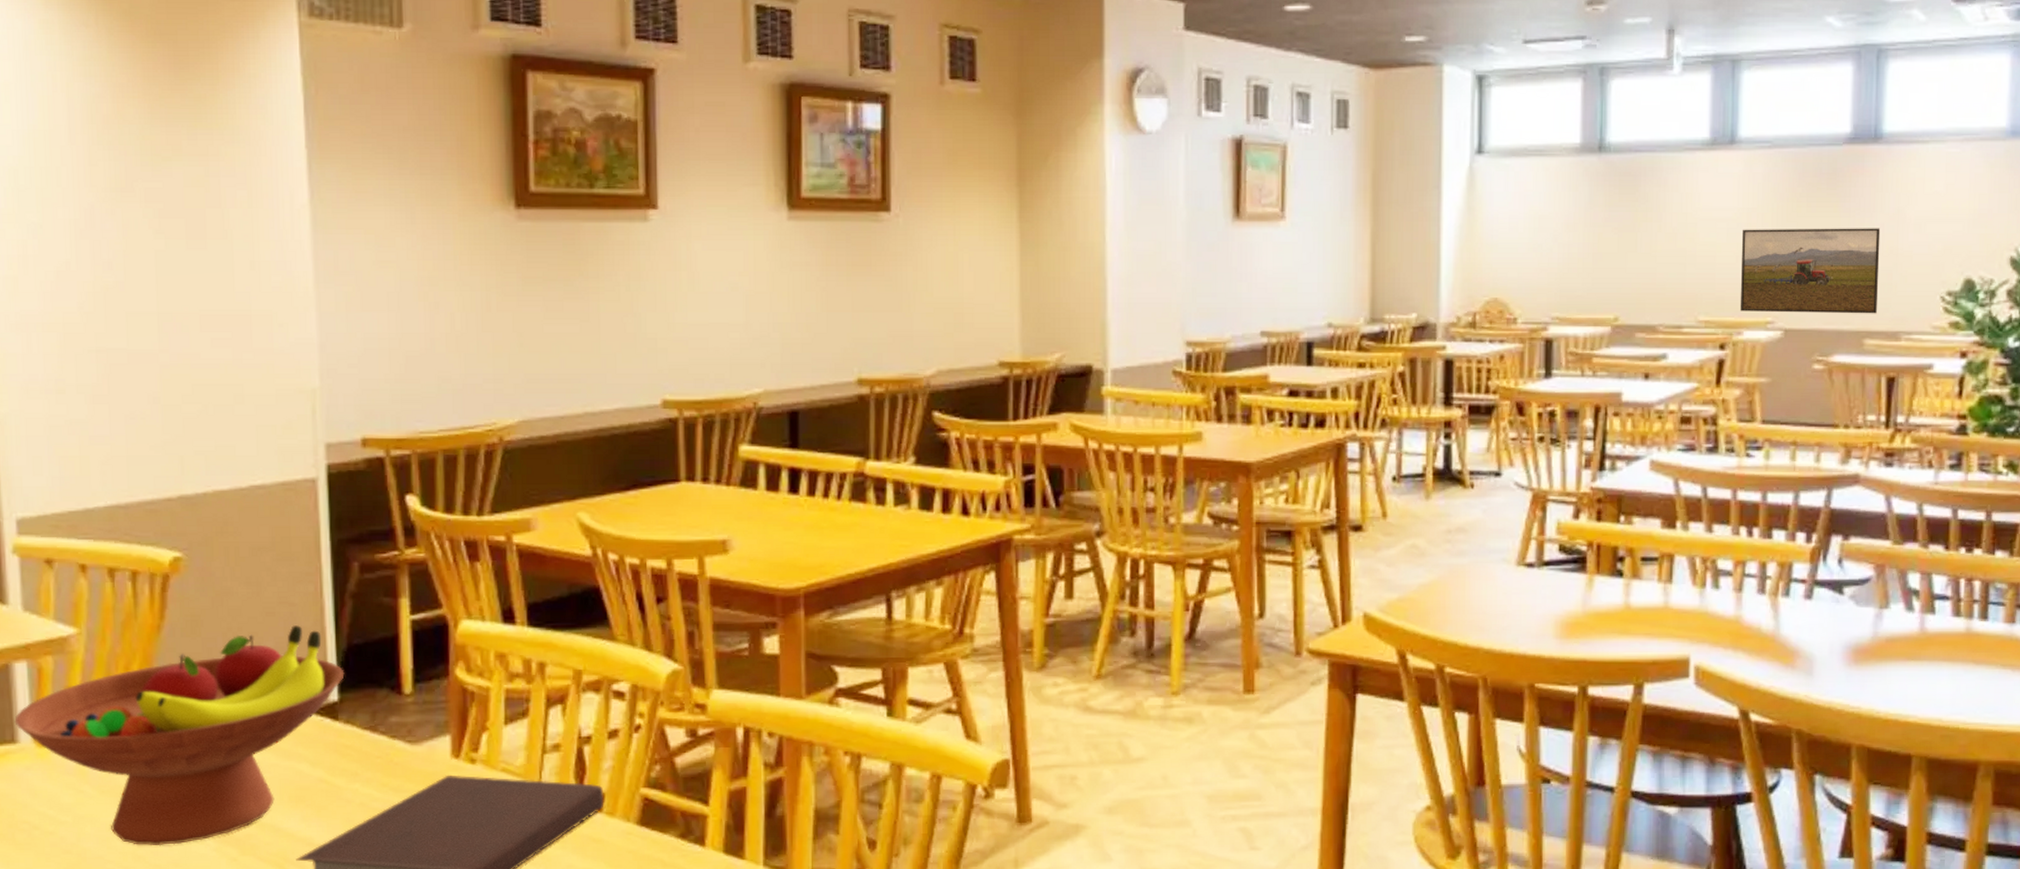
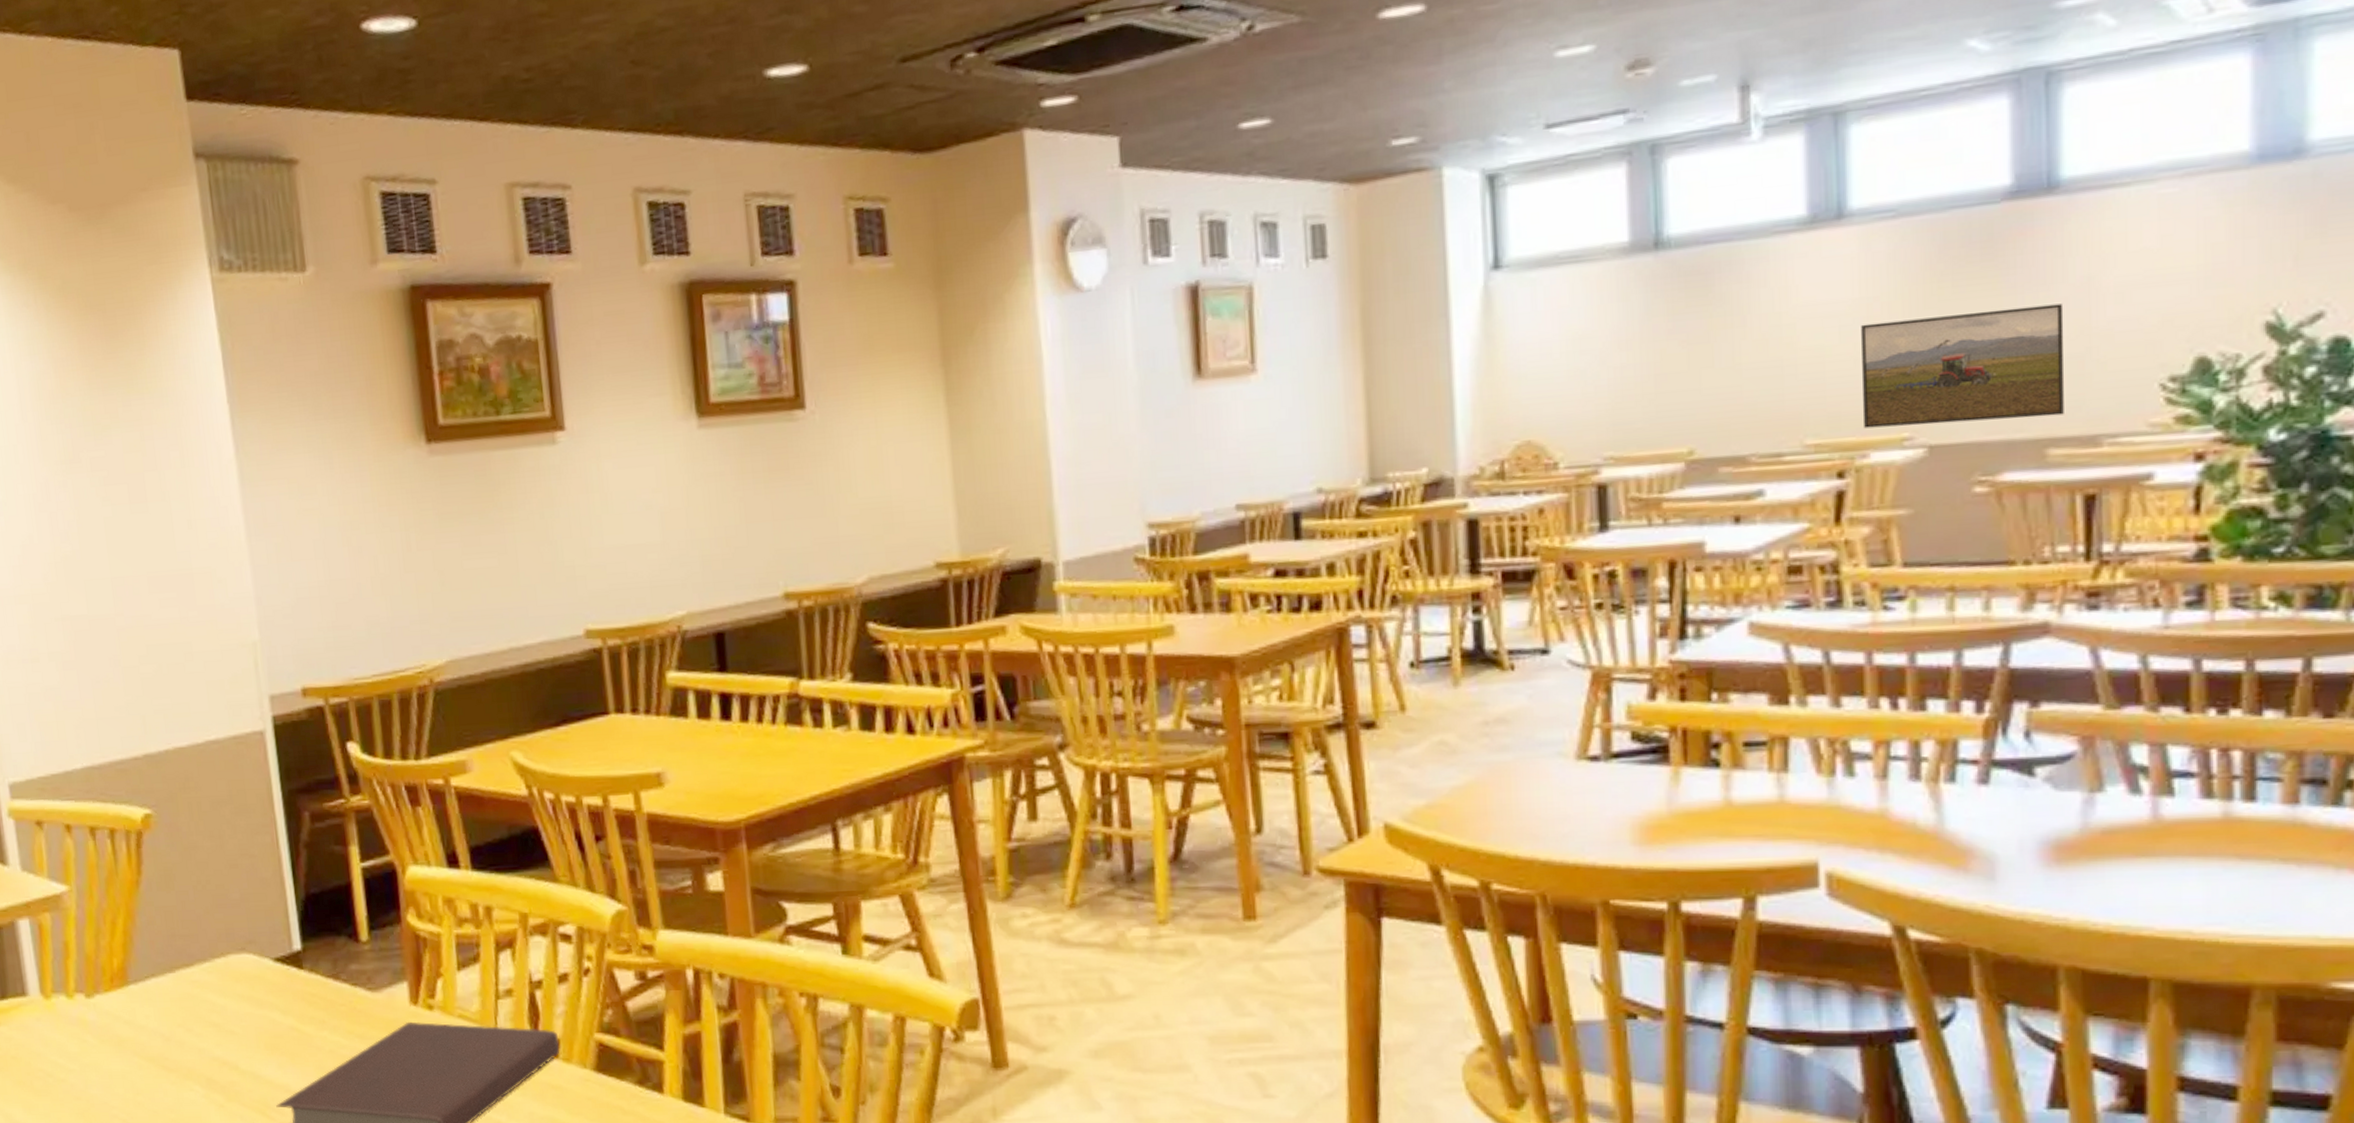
fruit bowl: present [14,625,345,846] -> none [23,876,305,1093]

